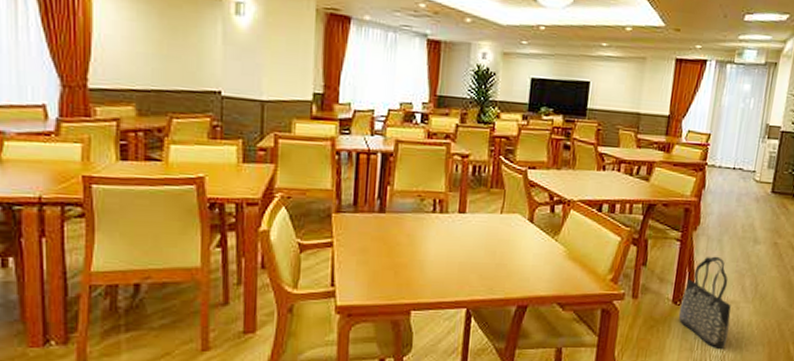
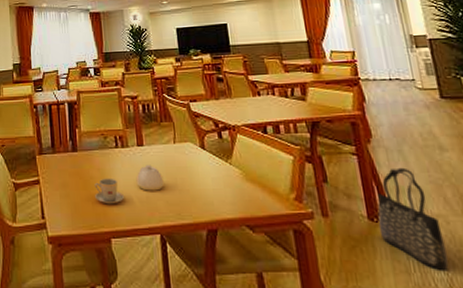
teacup: none [399,245,435,275] -> present [94,178,125,204]
sugar bowl: none [450,234,483,264] -> present [136,164,165,191]

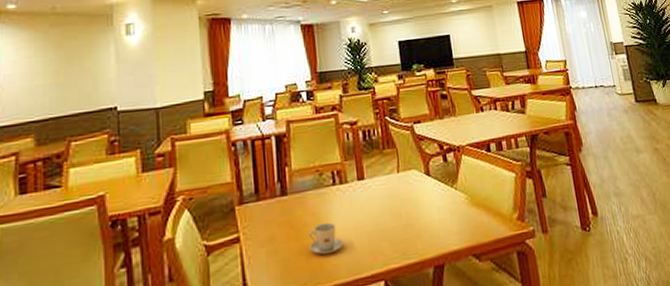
sugar bowl: present [136,164,165,191] -> none [356,200,389,232]
tote bag: present [377,167,449,270] -> none [588,173,647,270]

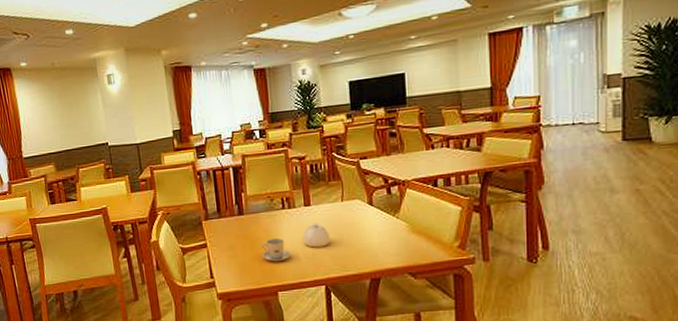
sugar bowl: none [356,200,389,232] -> present [302,223,331,248]

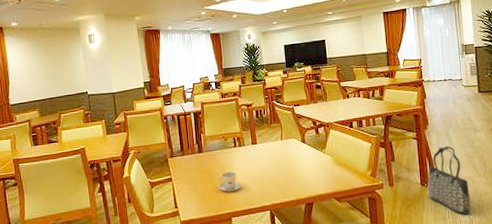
sugar bowl: present [302,223,331,248] -> none [251,158,274,179]
tote bag: none [536,211,597,301] -> present [427,146,471,215]

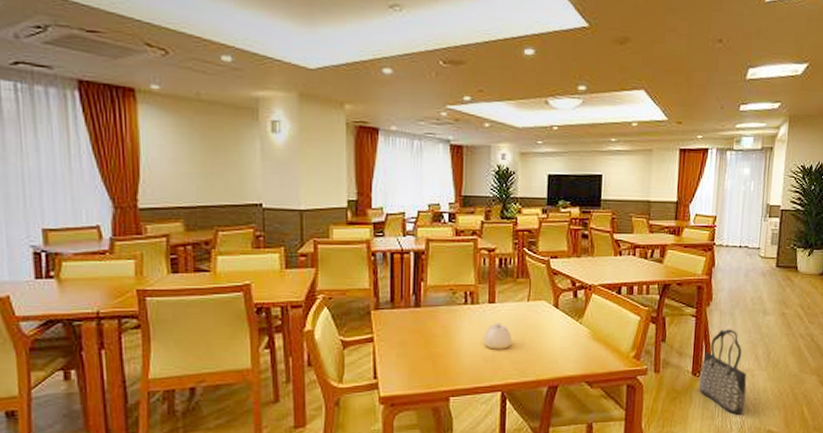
teacup: present [217,171,242,192] -> none [437,336,469,363]
sugar bowl: none [251,158,274,179] -> present [483,322,513,350]

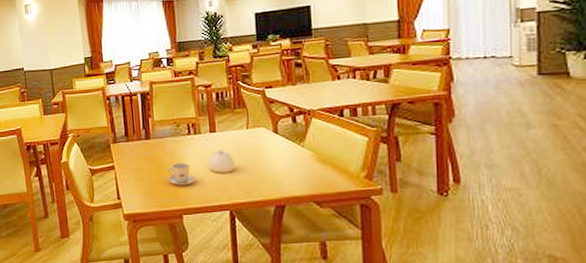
teacup: none [437,336,469,363] -> present [167,162,197,186]
tote bag: present [698,329,747,415] -> none [447,145,513,237]

